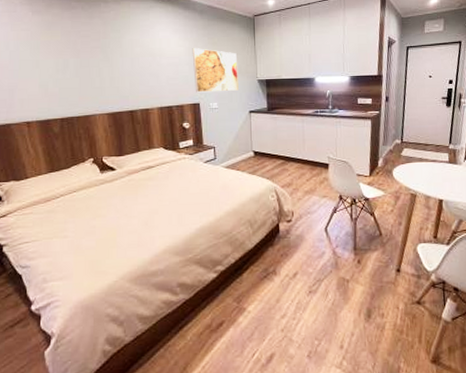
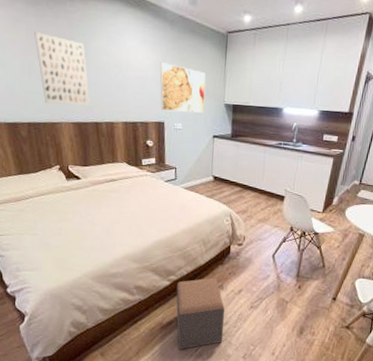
wall art: none [69,33,124,97] -> present [34,32,90,106]
footstool: none [224,263,283,356] -> present [176,278,225,349]

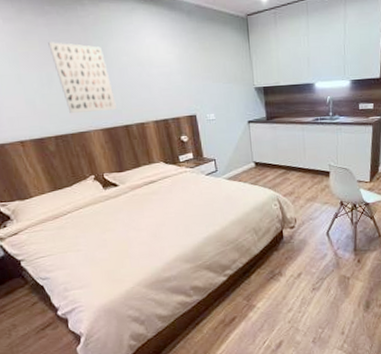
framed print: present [160,62,206,113] -> none [183,54,235,104]
footstool: present [176,278,225,349] -> none [234,266,290,344]

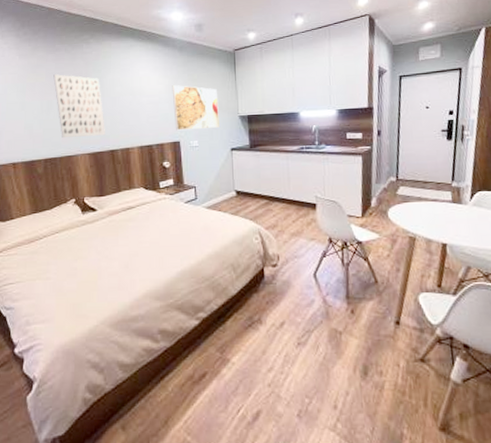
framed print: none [183,54,235,104] -> present [172,85,219,131]

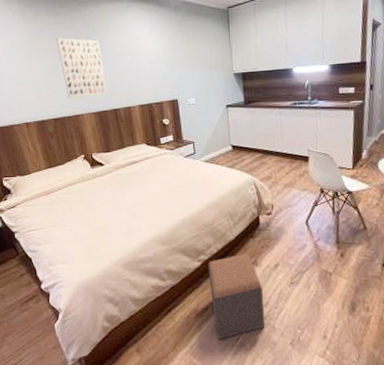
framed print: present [172,85,219,131] -> none [168,44,215,89]
footstool: none [207,311,270,411] -> present [208,254,266,339]

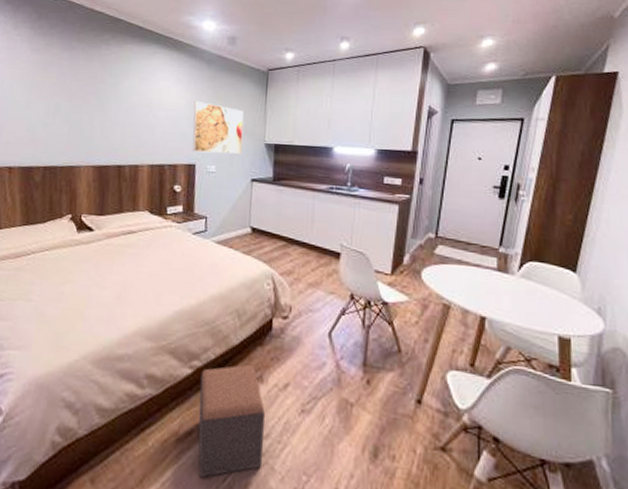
wall art: present [56,37,108,98] -> none [65,75,116,148]
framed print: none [168,44,215,89] -> present [192,101,244,154]

